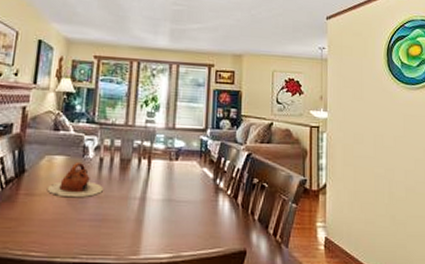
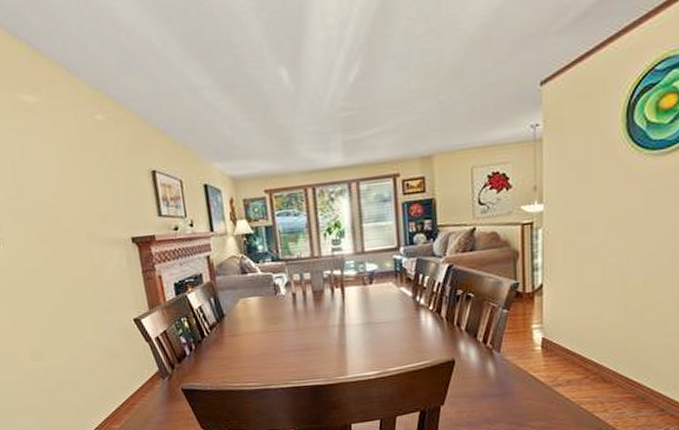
teapot: present [46,161,103,198] -> none [248,300,301,334]

